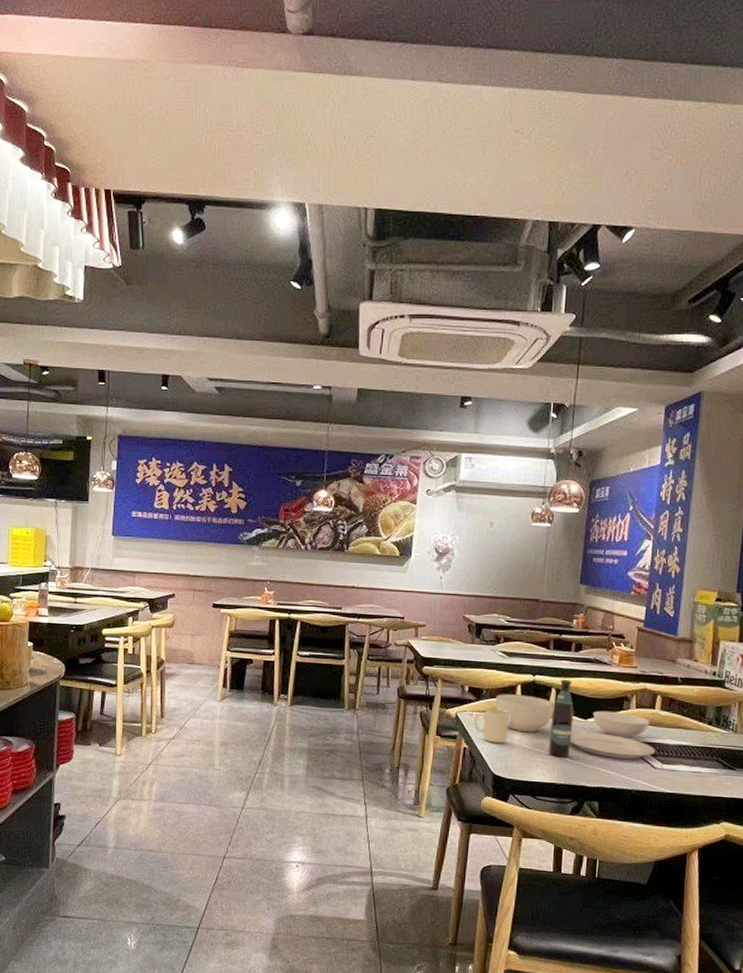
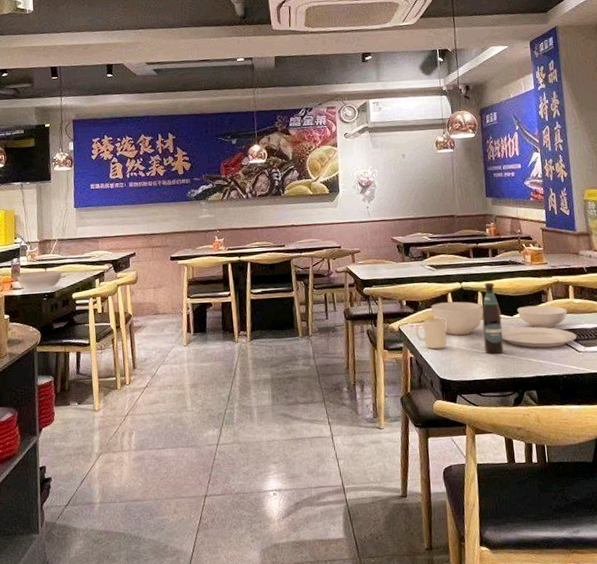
bowl: none [44,600,93,622] -> present [17,270,62,292]

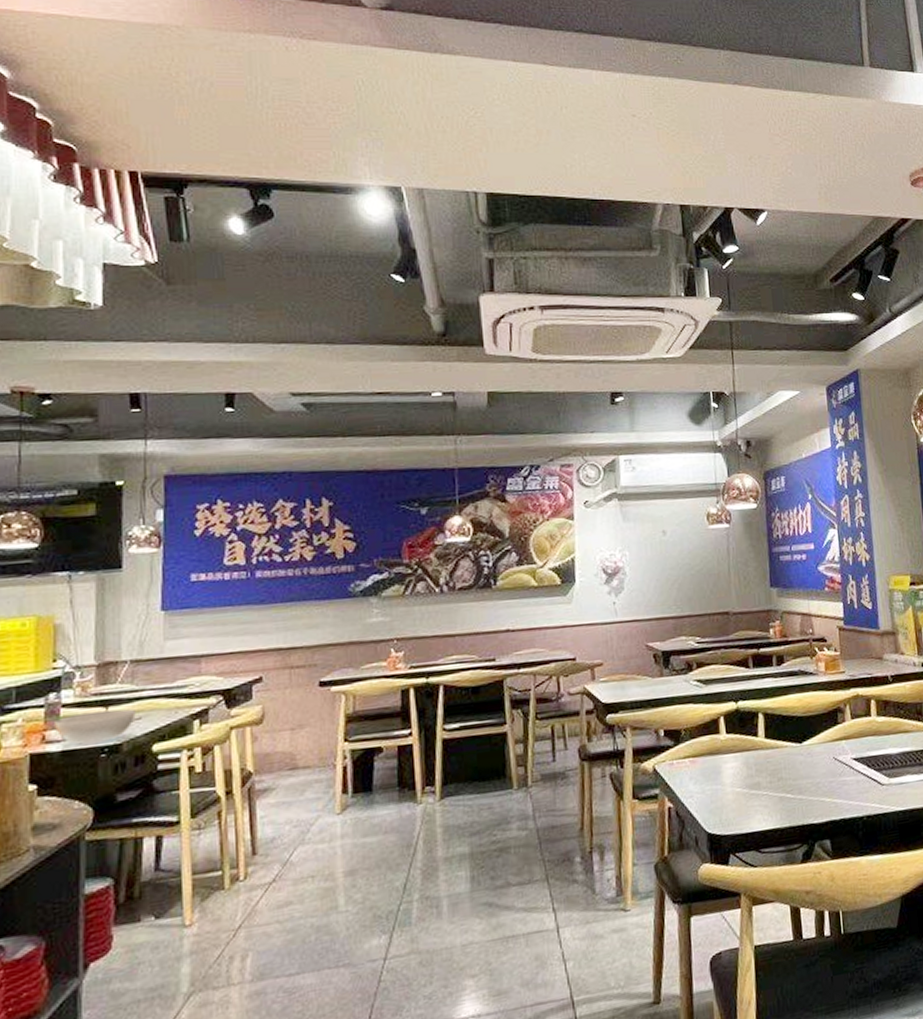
cup: present [415,317,448,350] -> none [676,750,718,795]
bowl: present [431,301,483,336] -> none [697,726,765,774]
bottle: present [481,282,504,354] -> none [762,700,790,796]
plate: present [501,326,577,348] -> none [787,755,880,784]
bowl: present [516,305,568,329] -> none [807,726,869,758]

